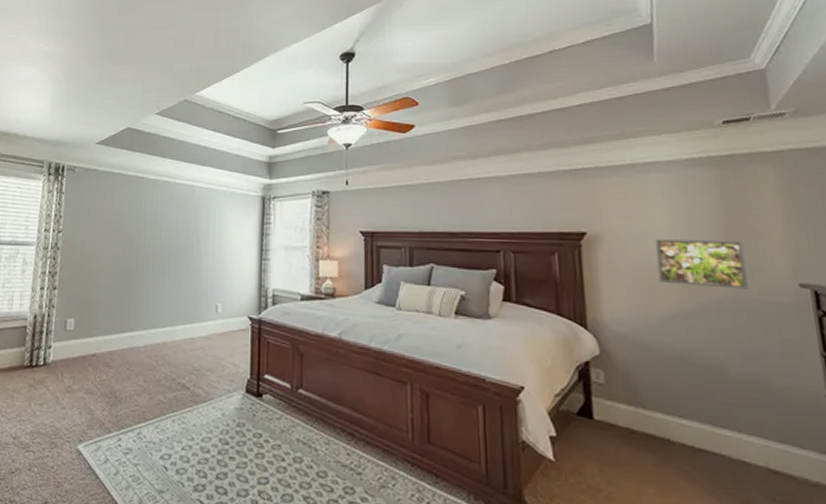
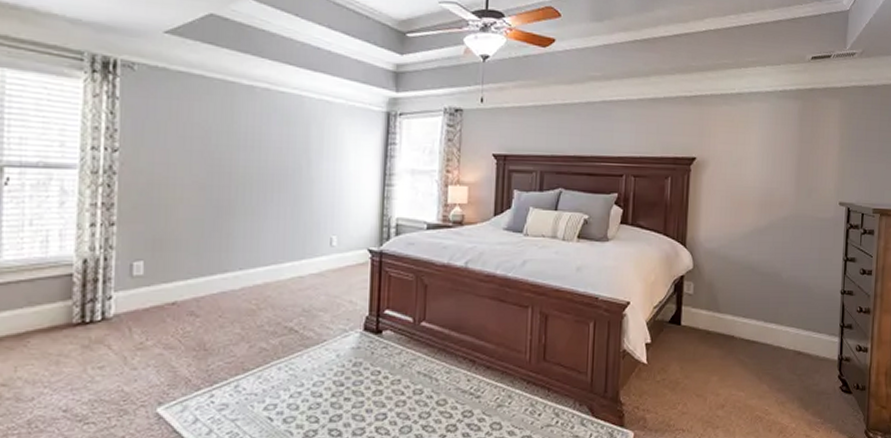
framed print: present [654,239,749,289] -> none [745,164,808,208]

